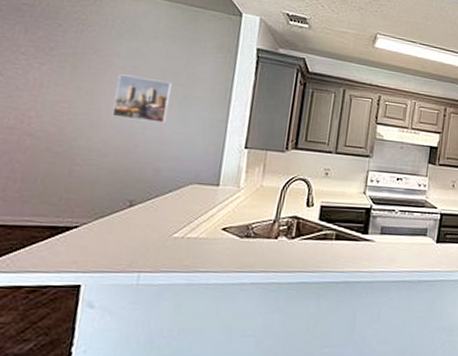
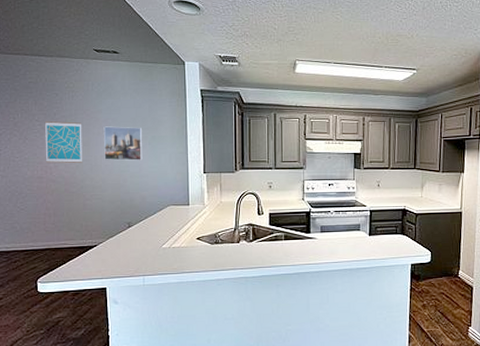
wall art: none [25,57,89,116] -> present [45,121,82,163]

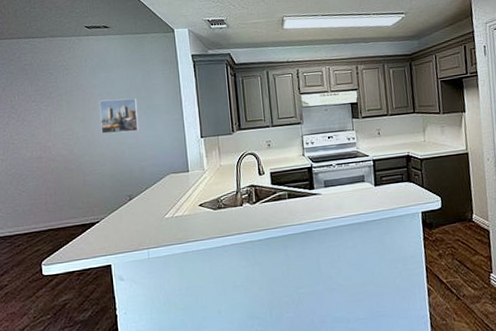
wall art: present [45,121,82,163] -> none [42,99,80,143]

